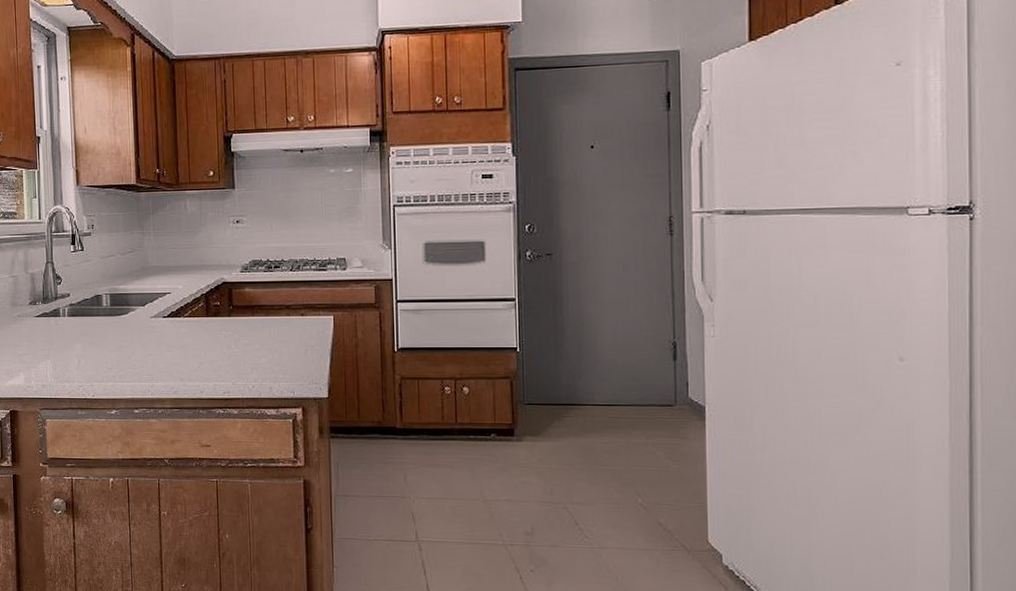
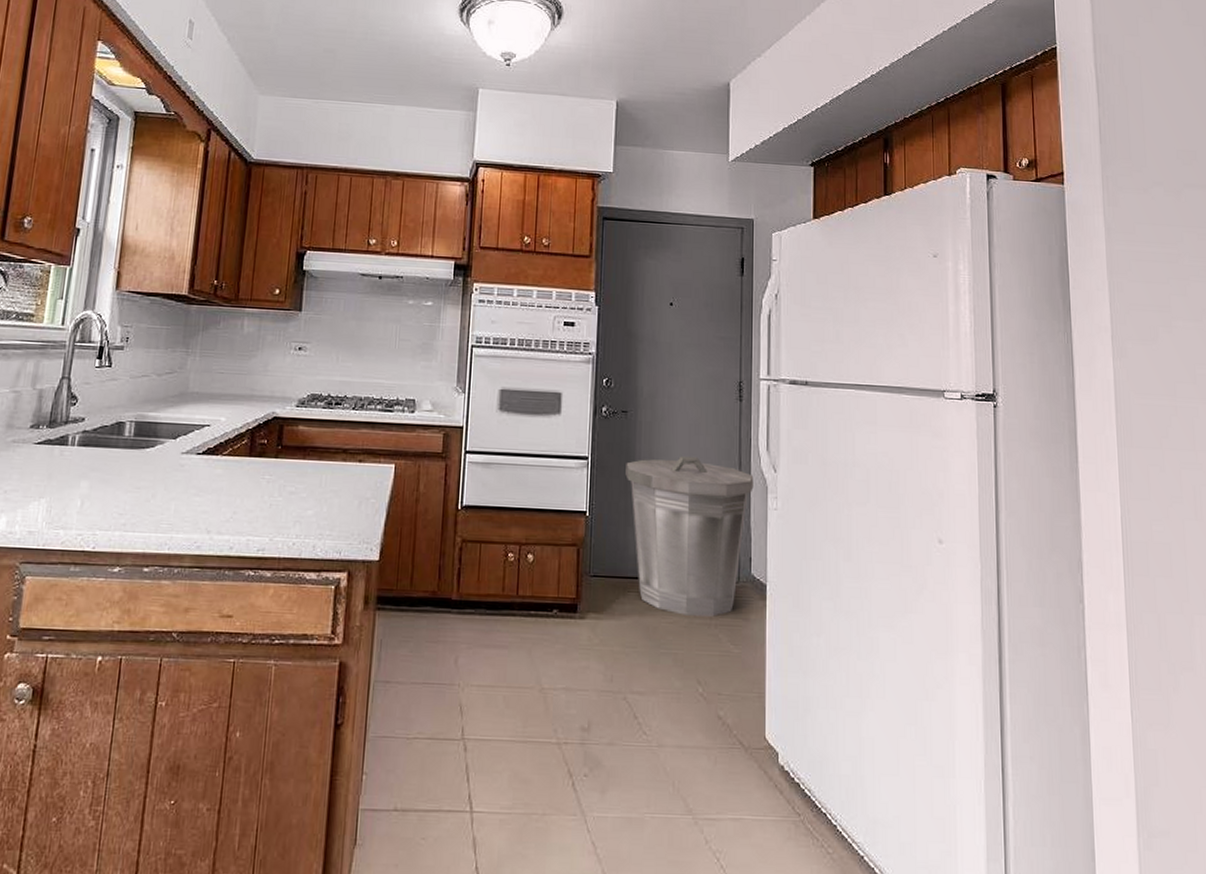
trash can: none [553,291,688,437] -> present [625,456,754,617]

